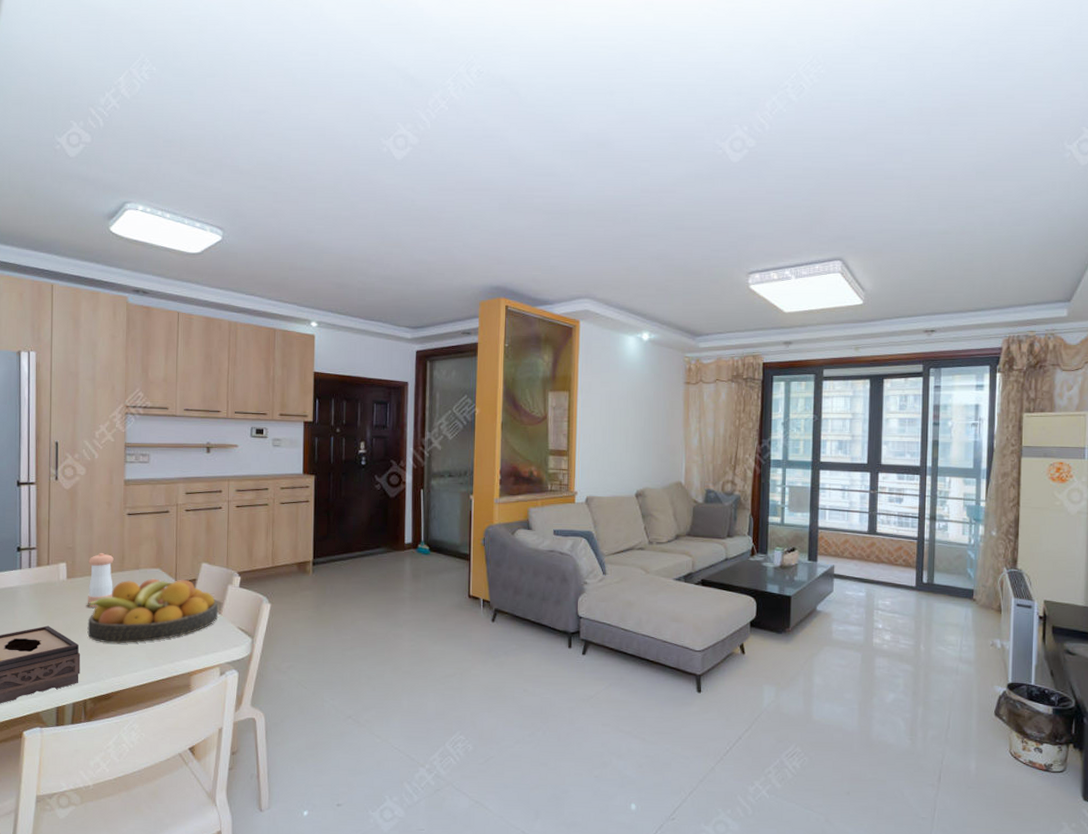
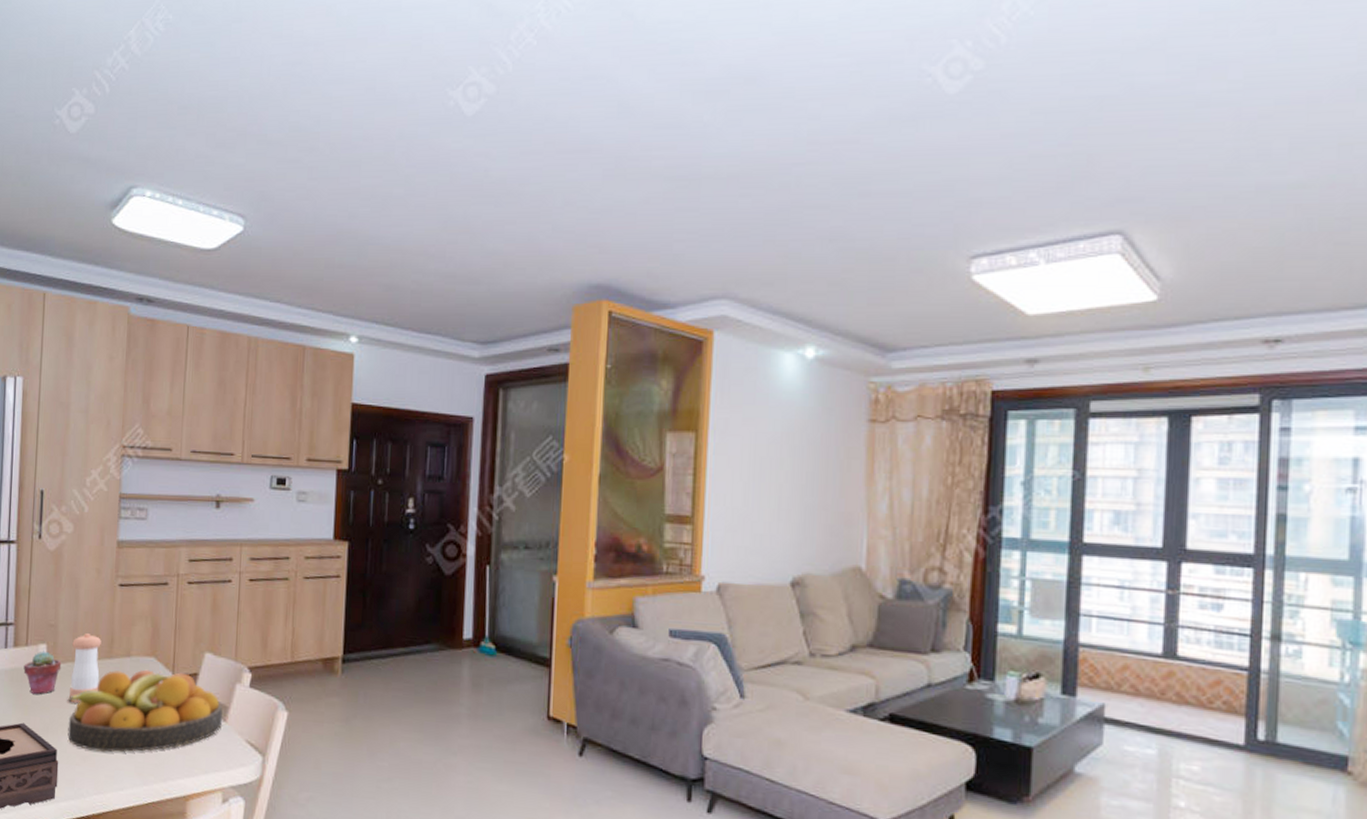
potted succulent: none [46,568,80,603] -> present [23,651,62,695]

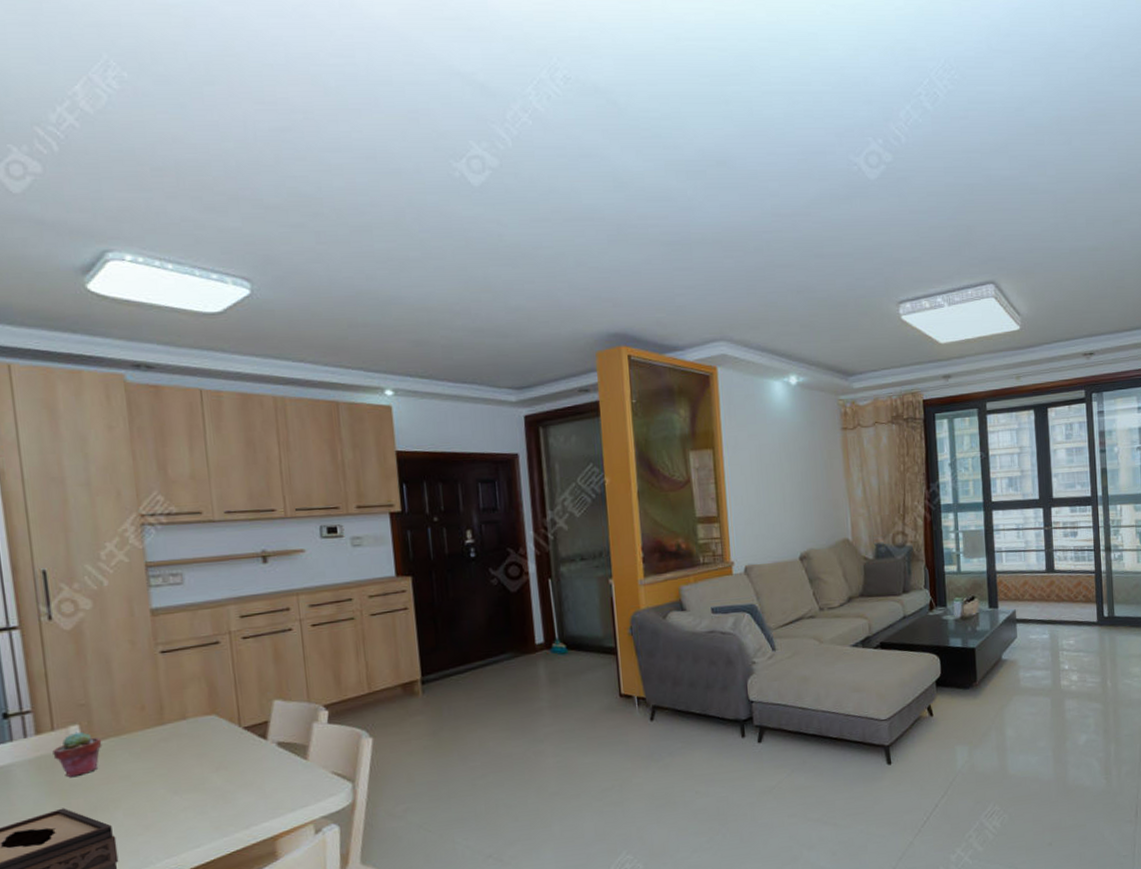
fruit bowl: present [67,669,223,753] -> none [115,723,304,818]
pepper shaker: present [70,633,101,704] -> none [112,705,154,777]

